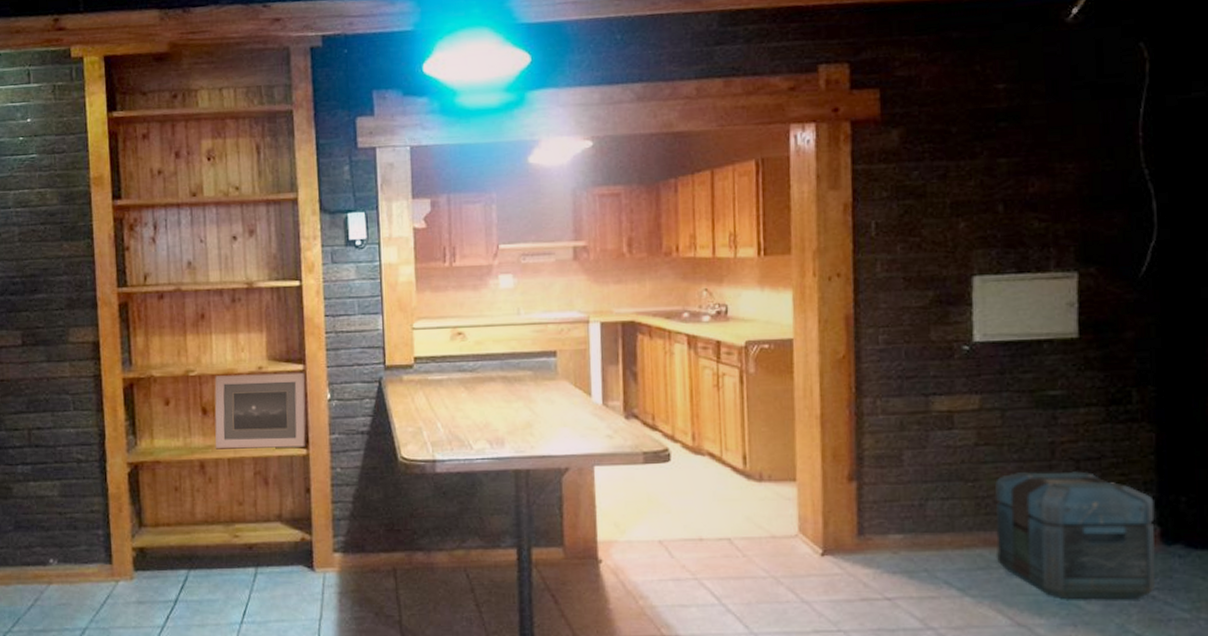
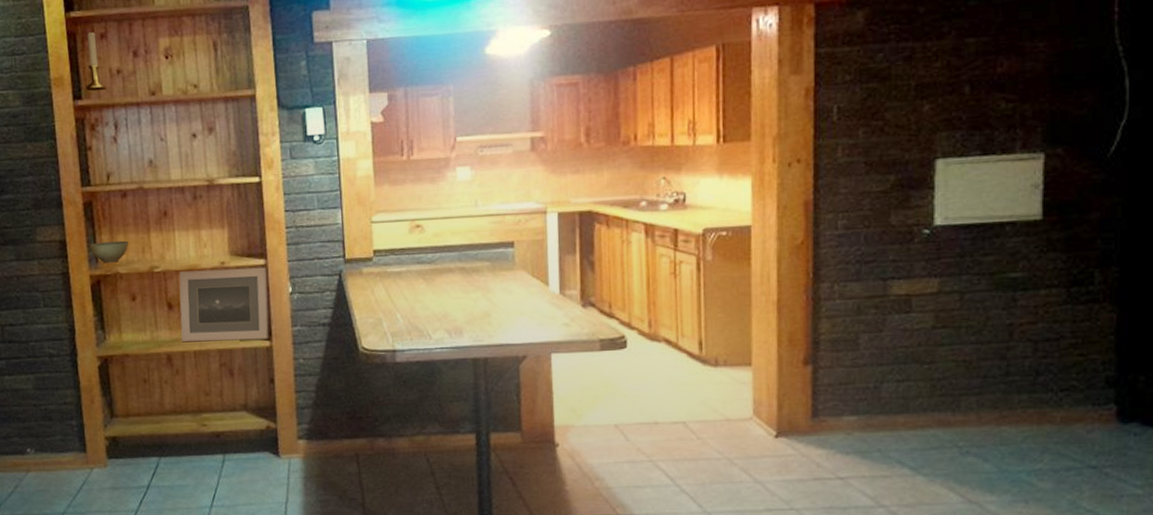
bowl: none [123,343,165,367] -> present [89,240,130,264]
candle holder: none [126,131,147,192] -> present [86,31,107,92]
storage crate: present [994,471,1156,600] -> none [949,352,1112,478]

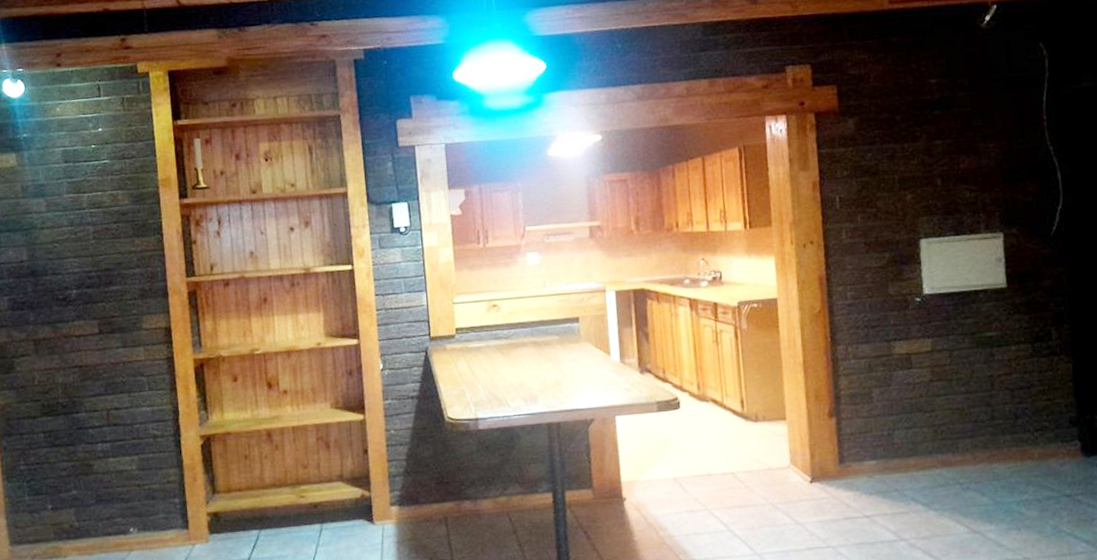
bowl: present [89,240,130,264] -> none [193,325,232,349]
picture frame: present [179,267,270,343] -> none [278,346,363,419]

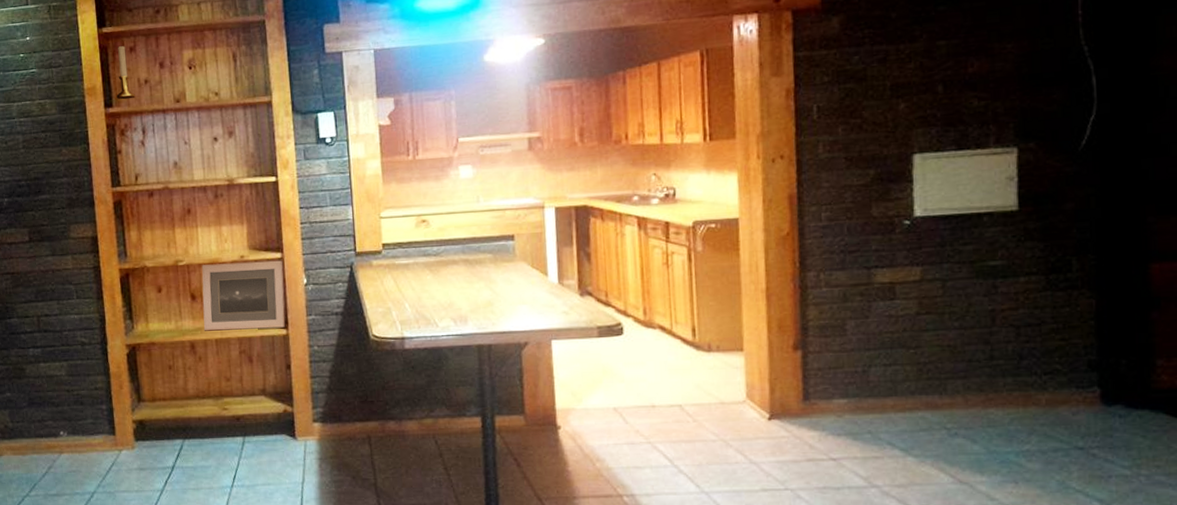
picture frame: none [278,346,363,419] -> present [201,260,286,331]

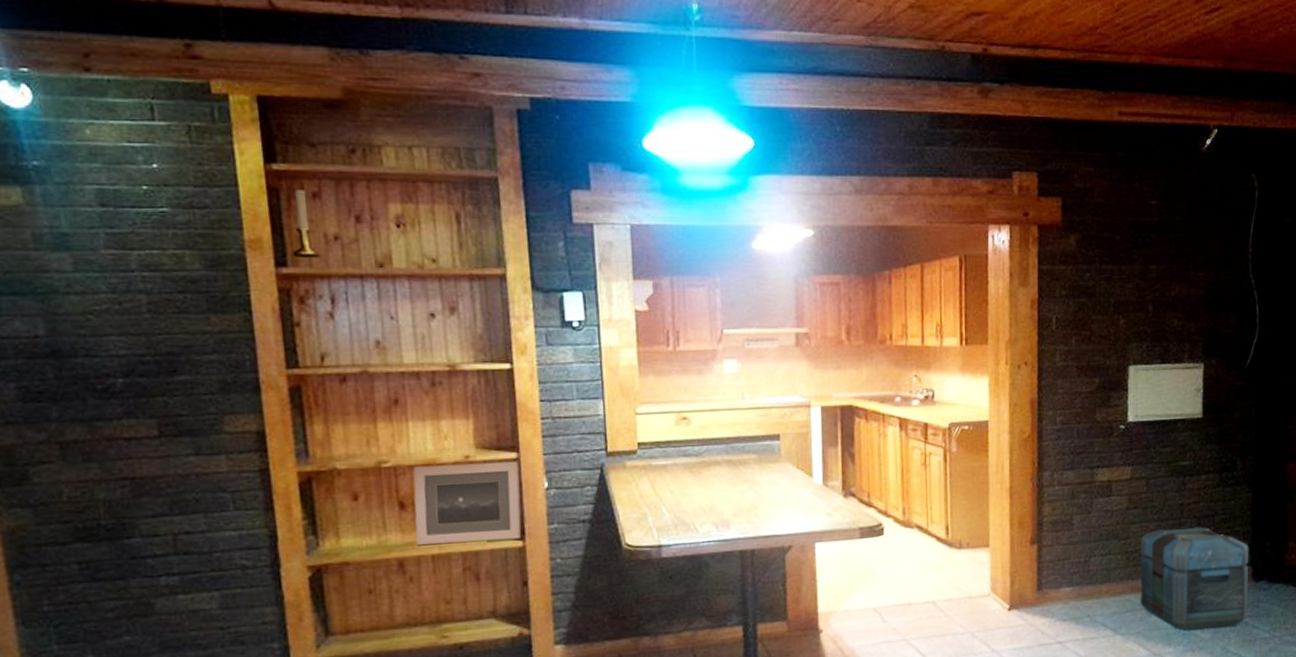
storage crate: none [936,337,1097,459] -> present [1139,526,1249,631]

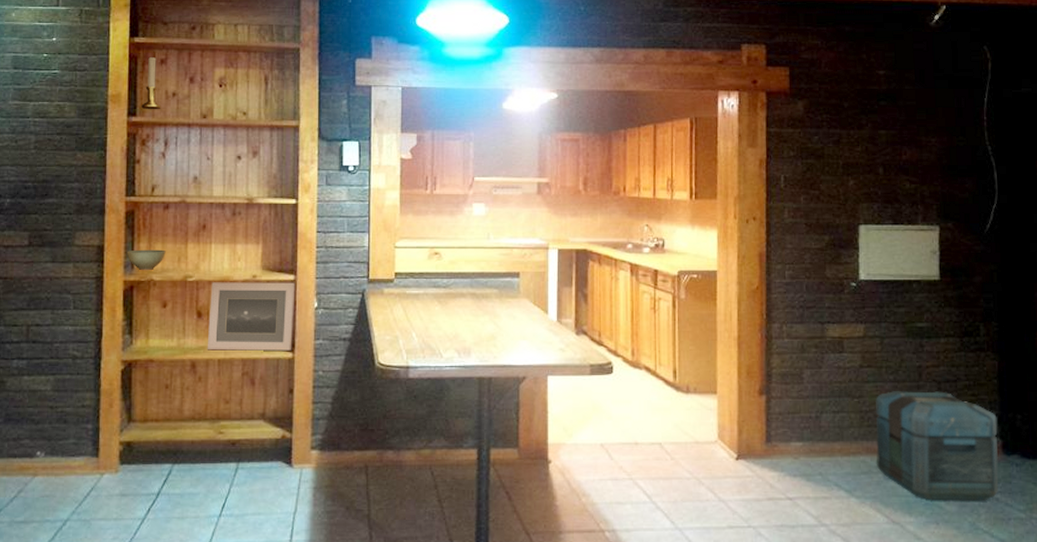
bowl: none [297,431,351,459] -> present [126,249,167,271]

